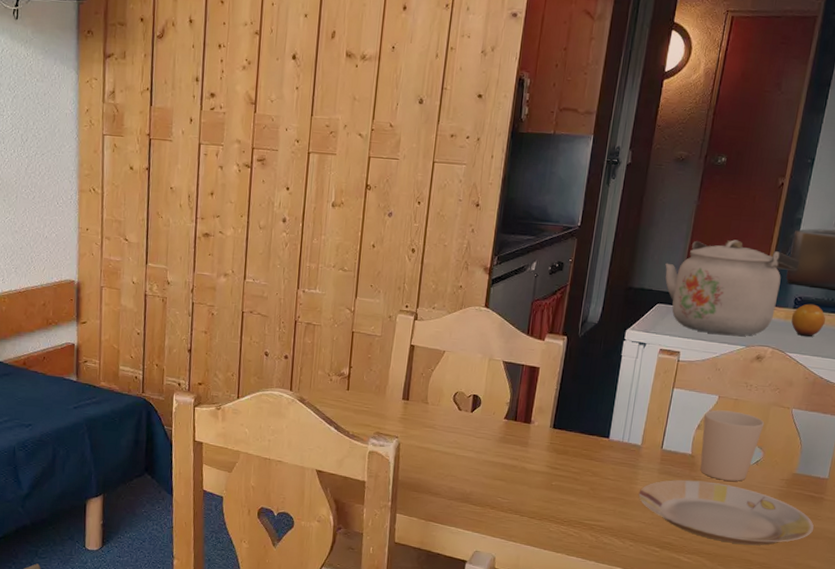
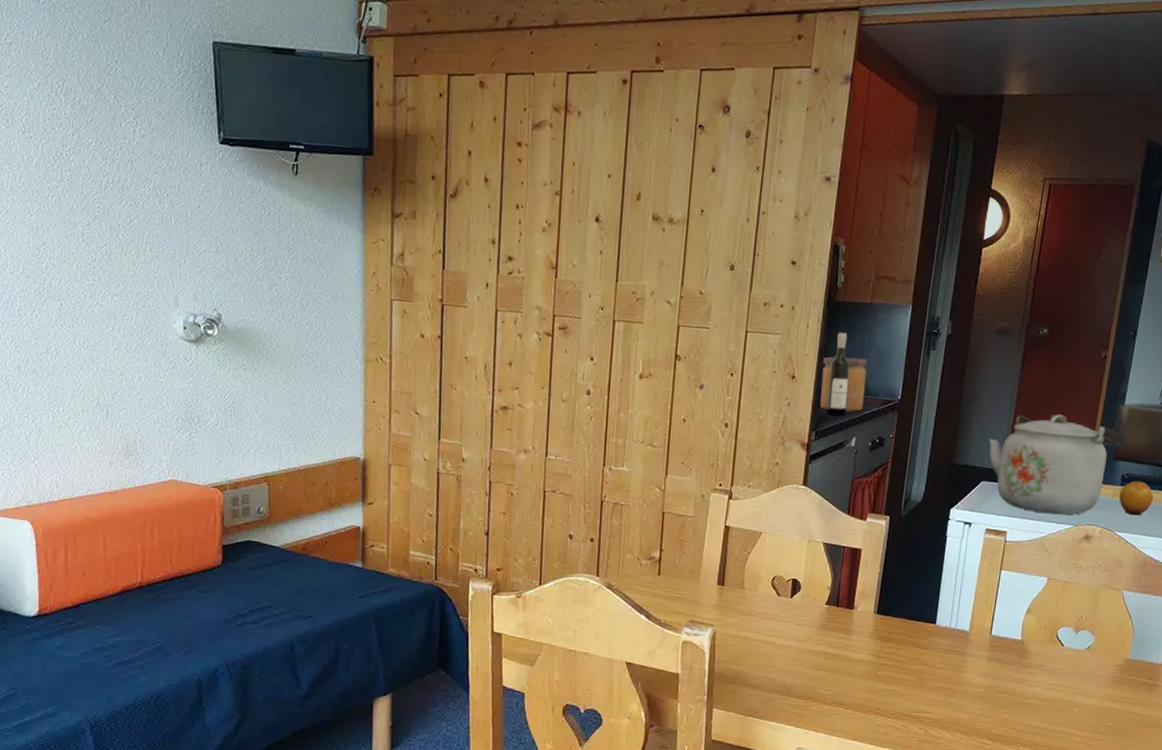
jar: none [503,185,549,238] -> present [820,356,867,412]
bottle: none [509,162,532,242] -> present [826,332,850,417]
plate: present [638,479,814,545] -> none [967,667,1149,736]
dixie cup: present [700,409,765,481] -> none [1030,592,1095,668]

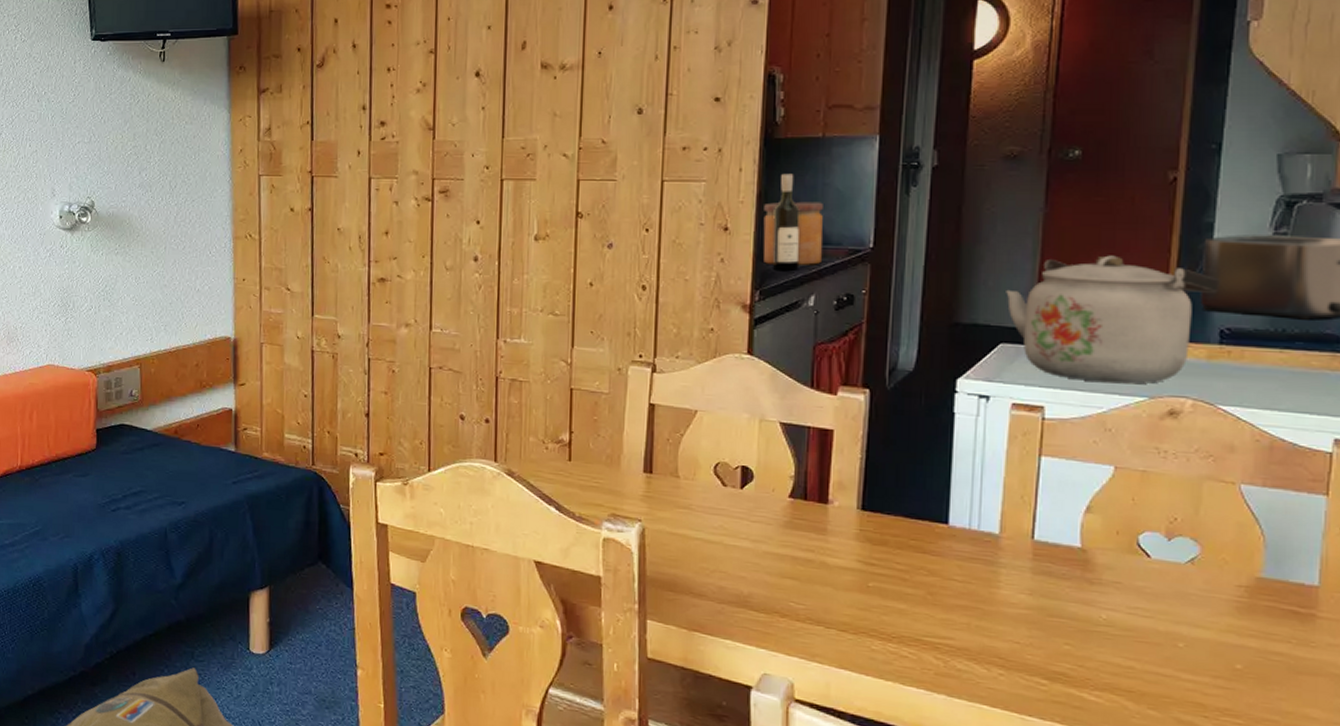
fruit: present [1118,480,1154,515] -> none [1217,337,1277,382]

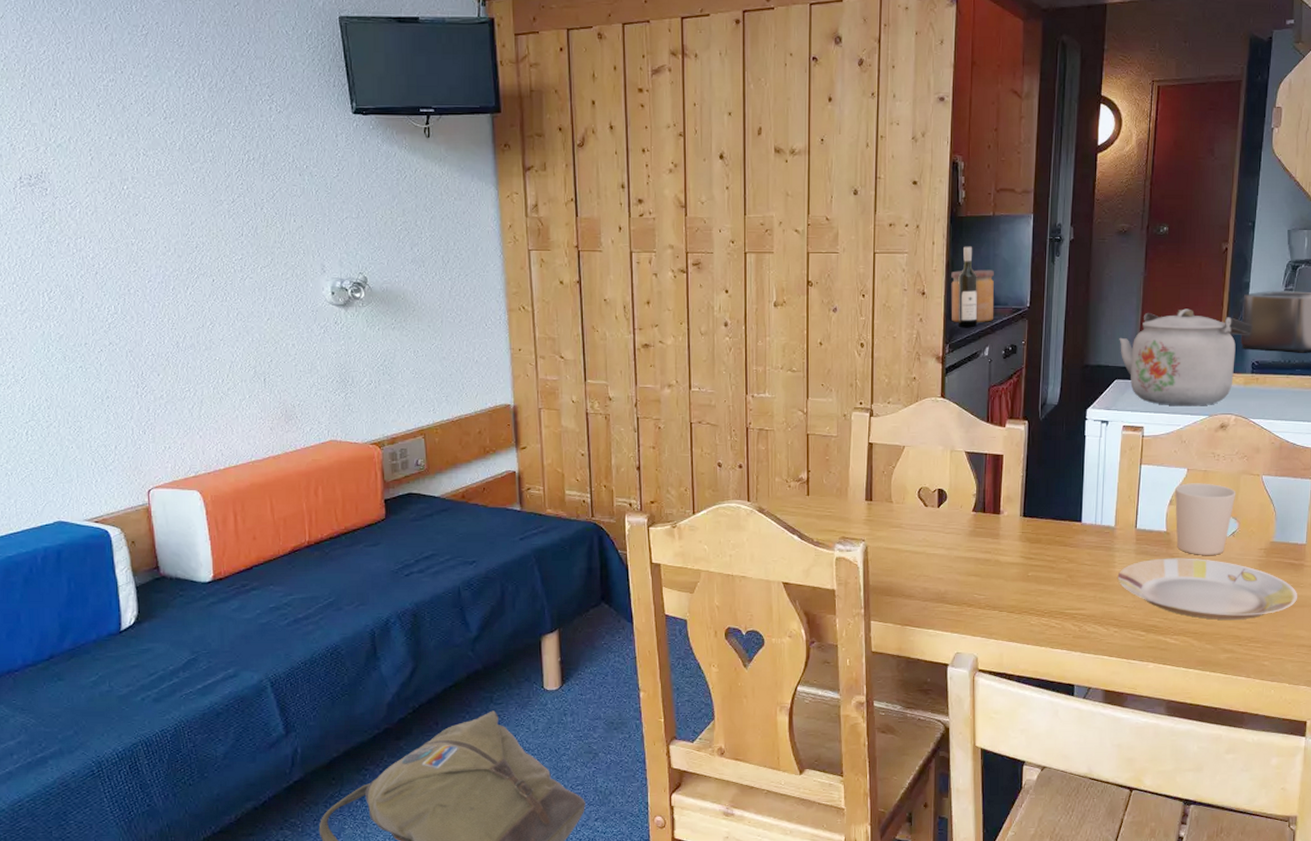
plate: none [1003,583,1307,682] -> present [1117,558,1298,620]
dixie cup: none [1094,485,1196,588] -> present [1174,483,1236,555]

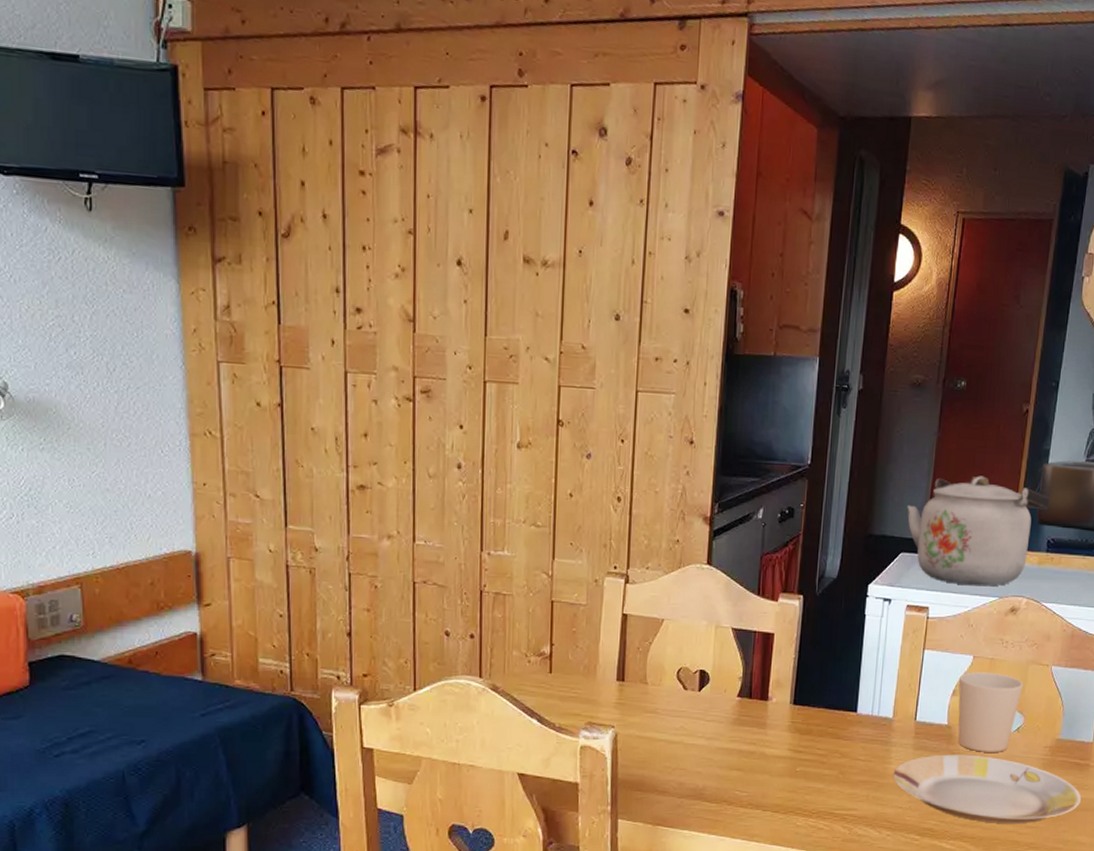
jar: present [951,269,994,323] -> none [722,418,773,480]
bottle: present [958,246,978,328] -> none [729,389,754,486]

